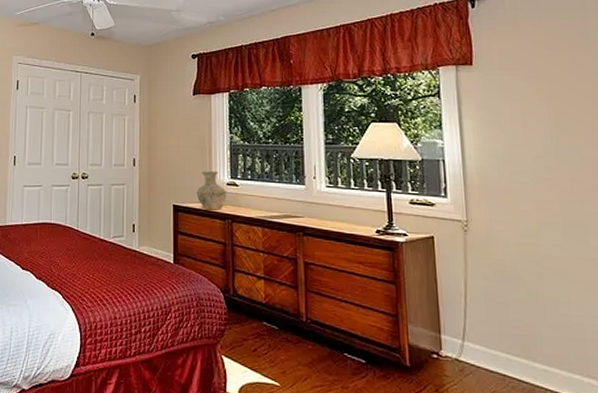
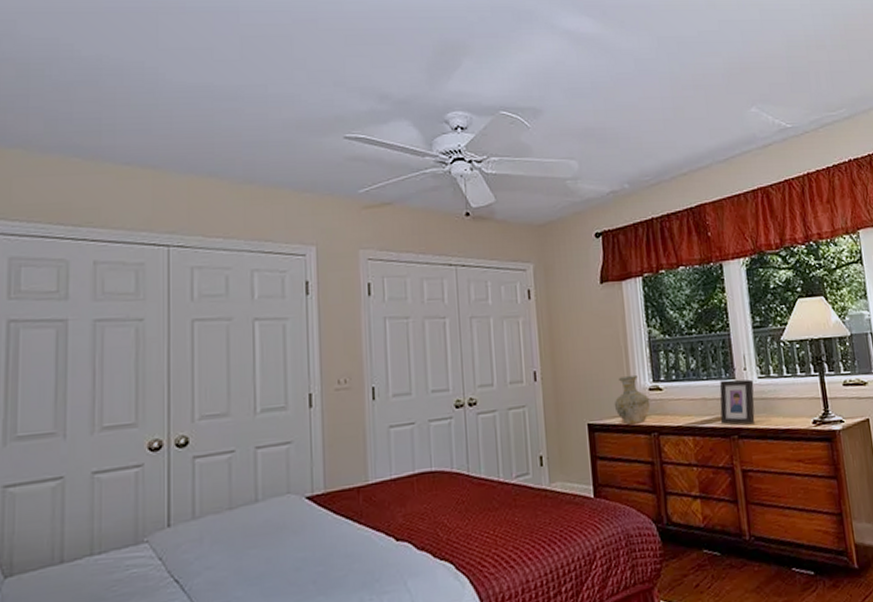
picture frame: none [288,185,322,225] -> present [719,379,755,425]

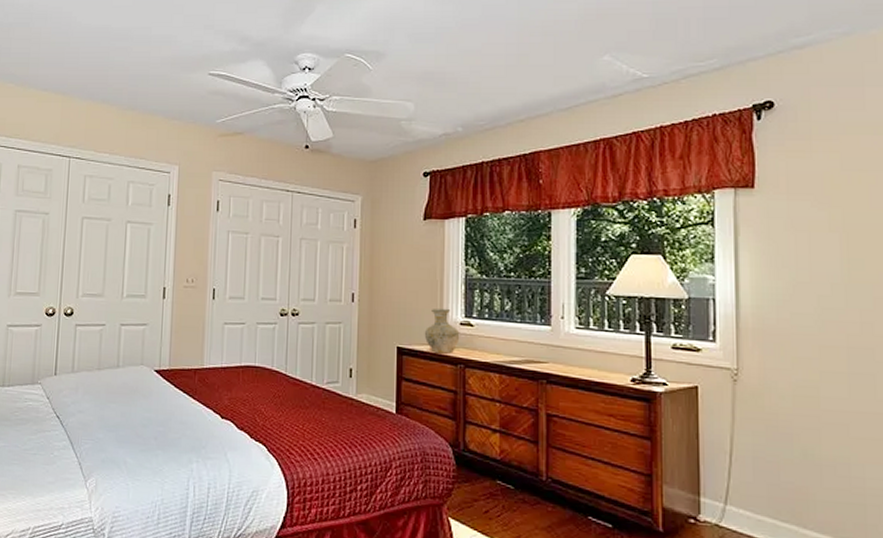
picture frame: present [719,379,755,425] -> none [529,325,570,372]

